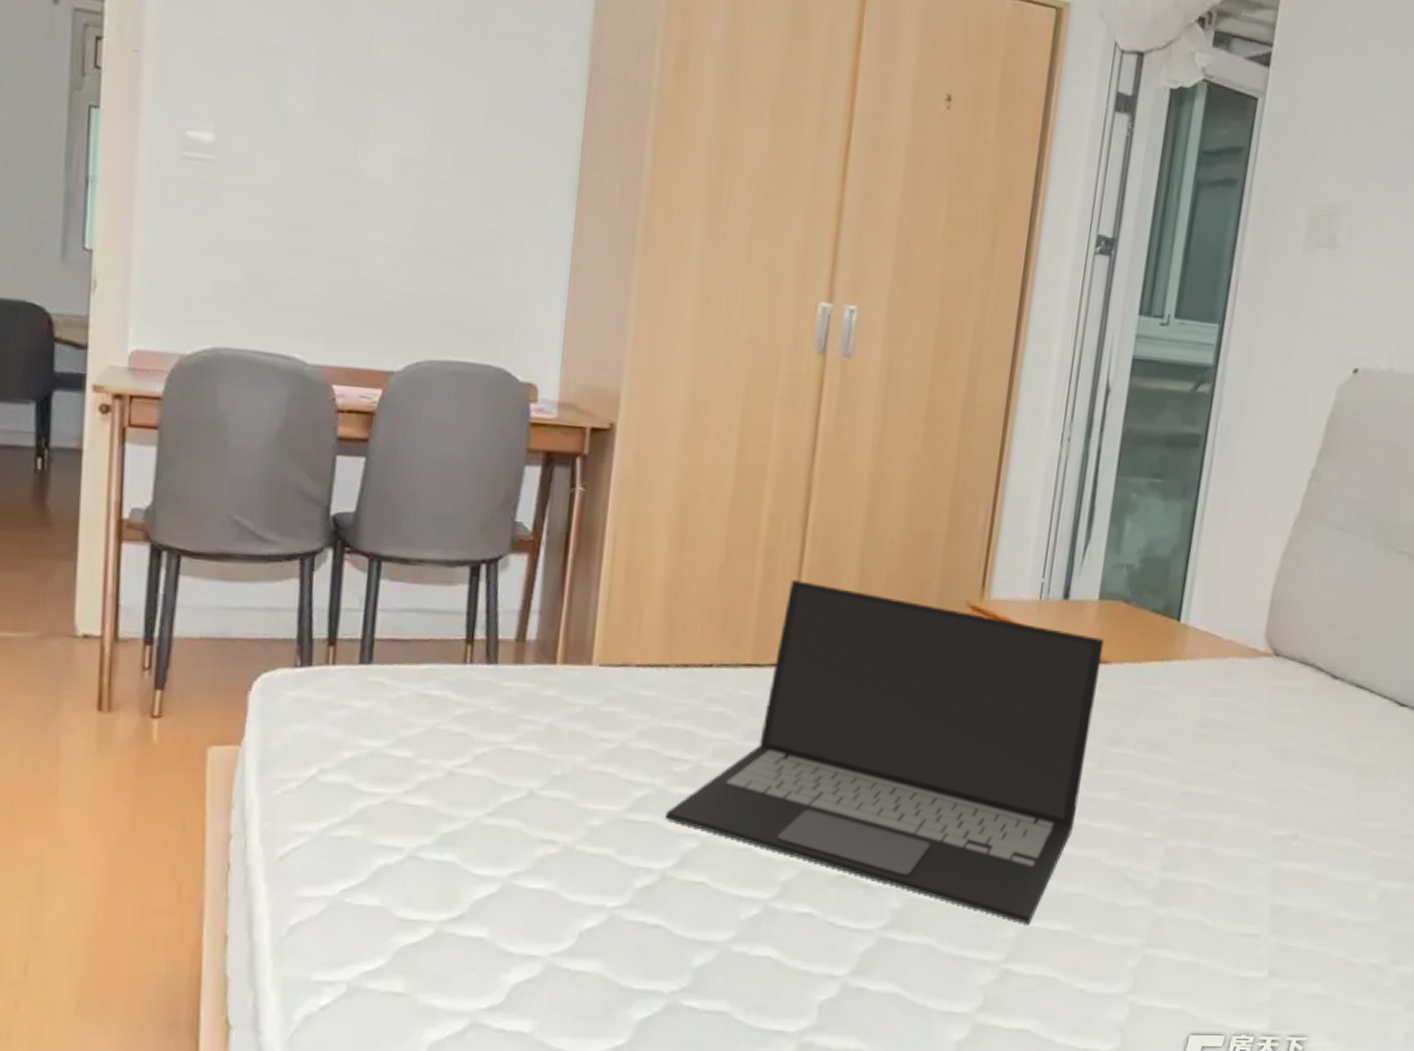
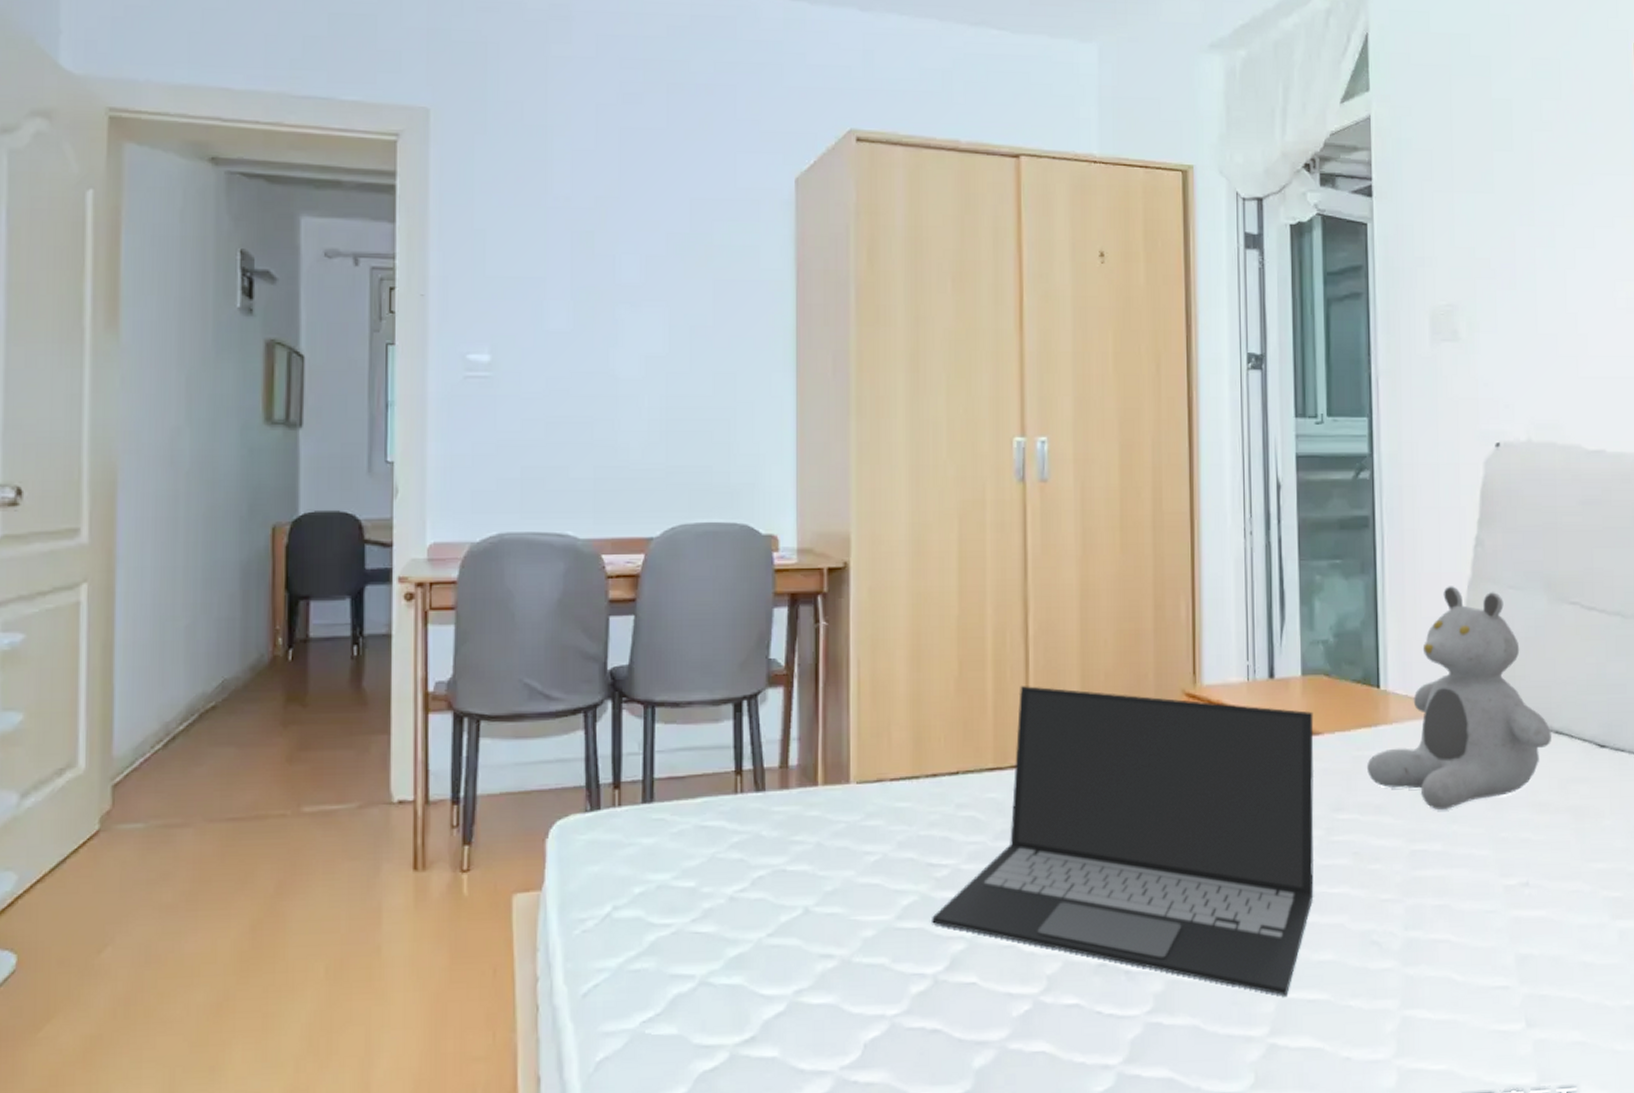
teddy bear: none [1151,520,1352,755] -> present [1367,586,1551,811]

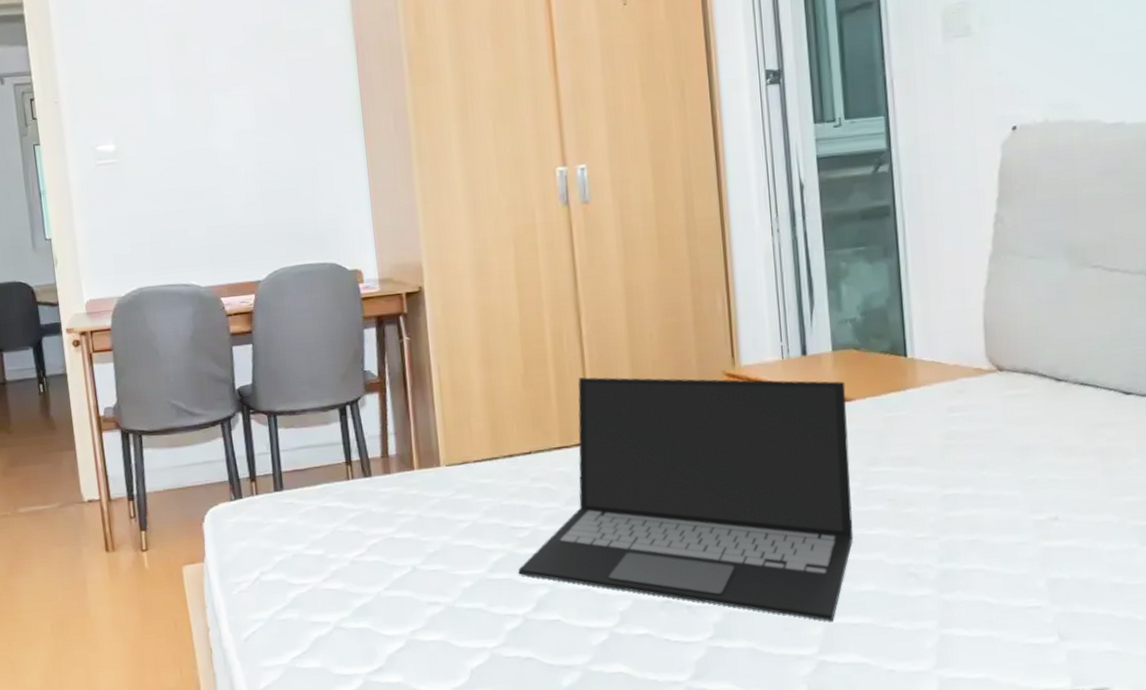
teddy bear: present [1367,586,1551,811] -> none [898,261,1077,459]

